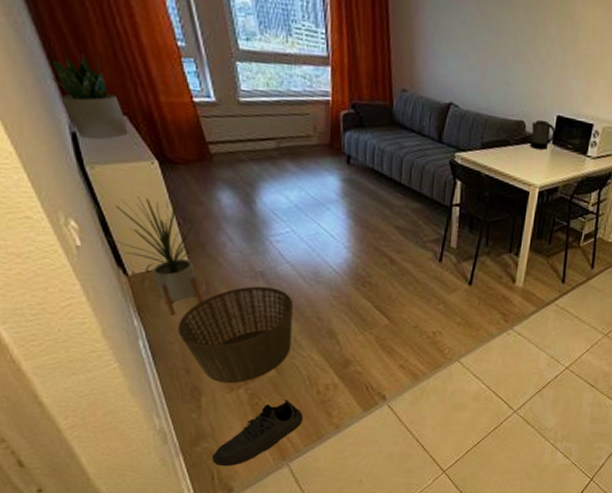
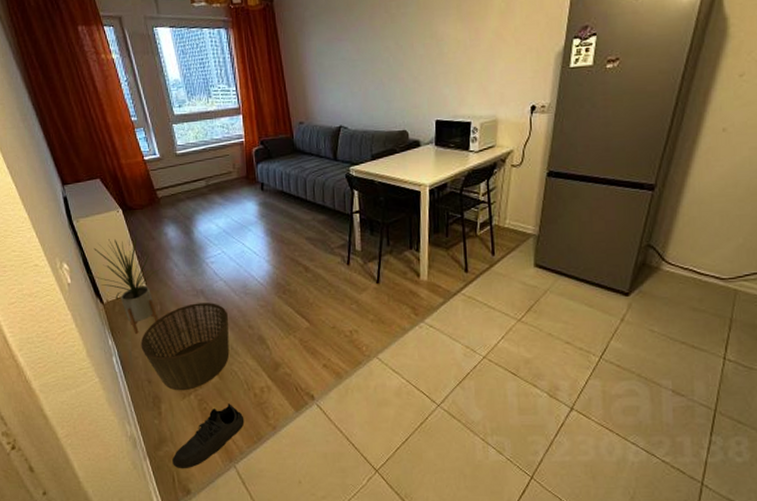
planter: present [48,53,129,141] -> none [49,138,101,201]
kettle: present [530,119,557,150] -> none [414,126,437,152]

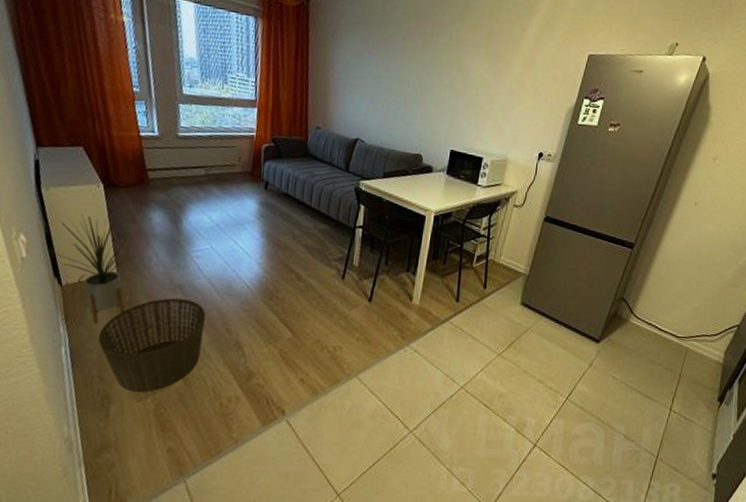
athletic shoe: present [171,403,245,469] -> none [111,411,205,481]

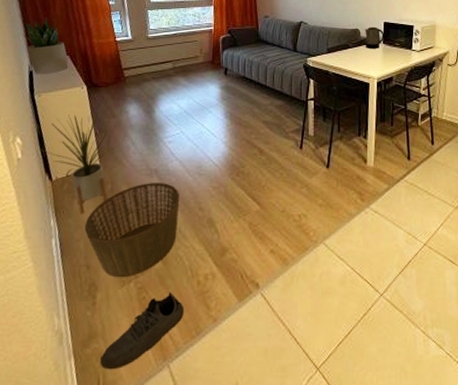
planter: none [25,96,83,167] -> present [21,16,69,75]
athletic shoe: none [111,411,205,481] -> present [99,292,185,370]
kettle: none [426,153,450,179] -> present [365,26,385,49]

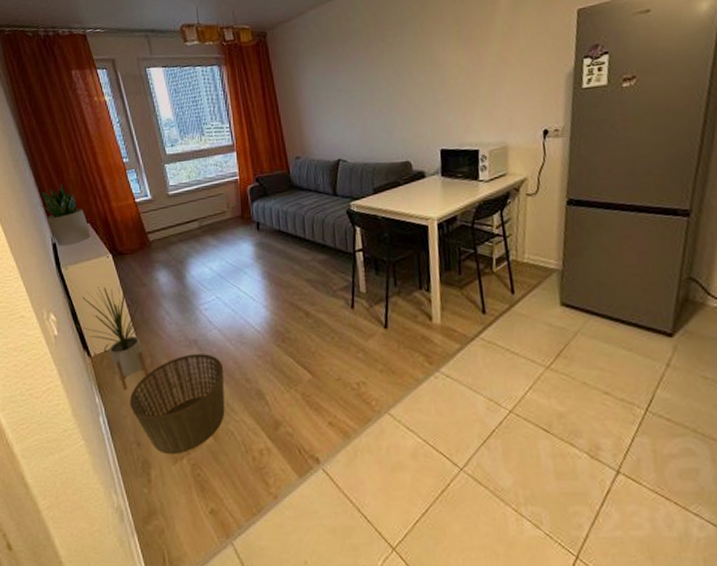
athletic shoe: present [99,292,185,370] -> none [161,469,242,547]
kettle: present [365,26,385,49] -> none [417,156,443,184]

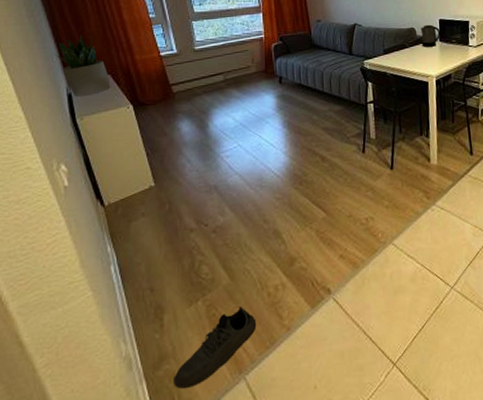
house plant: present [75,281,152,391] -> none [89,131,172,239]
basket: present [129,354,225,455] -> none [144,198,243,298]
athletic shoe: none [161,469,242,547] -> present [172,306,257,390]
kettle: none [417,156,443,184] -> present [420,24,441,47]

